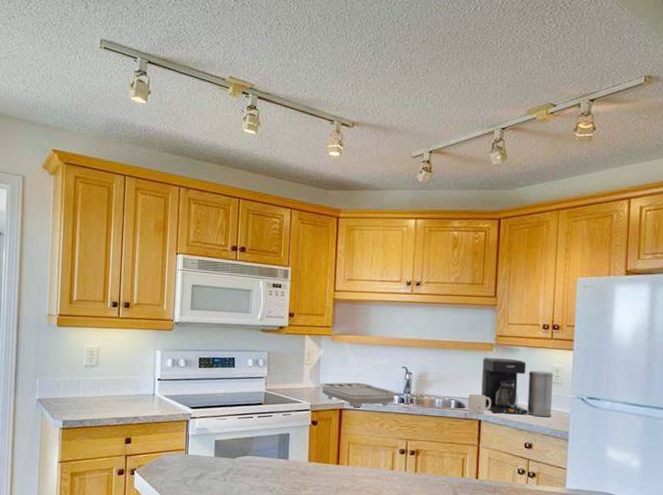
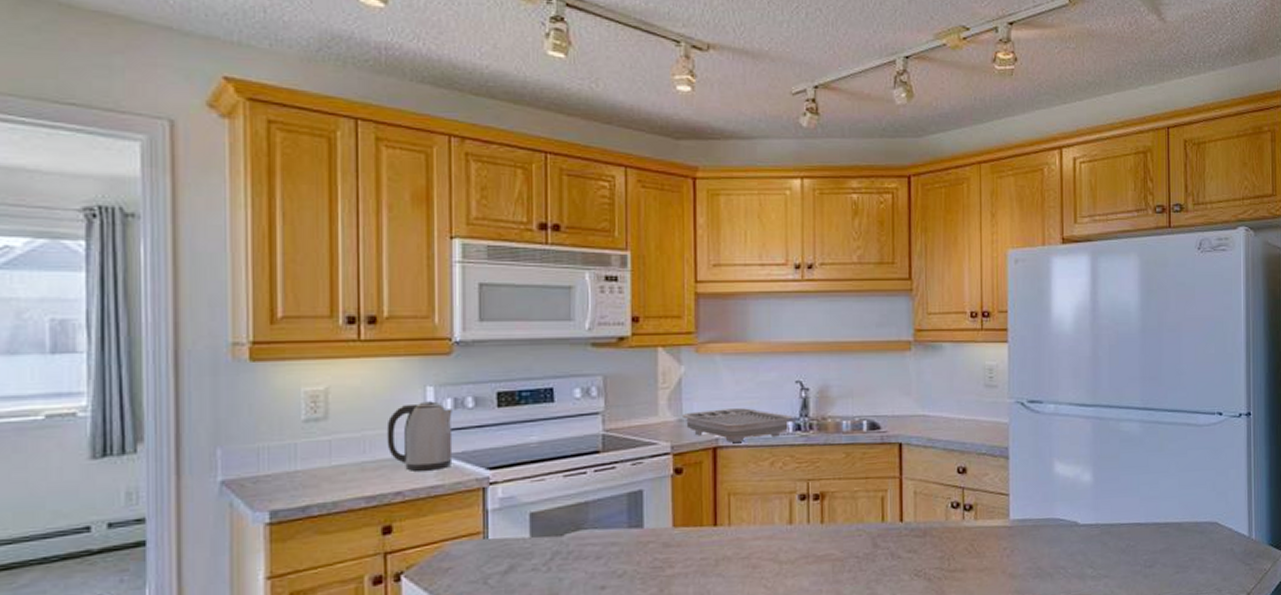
kettle: none [131,360,171,405] -> present [386,401,453,471]
mug: present [467,393,492,414] -> none [883,409,914,435]
coffee maker: present [481,357,528,415] -> none [900,358,959,433]
canister: present [527,370,554,418] -> none [956,371,987,432]

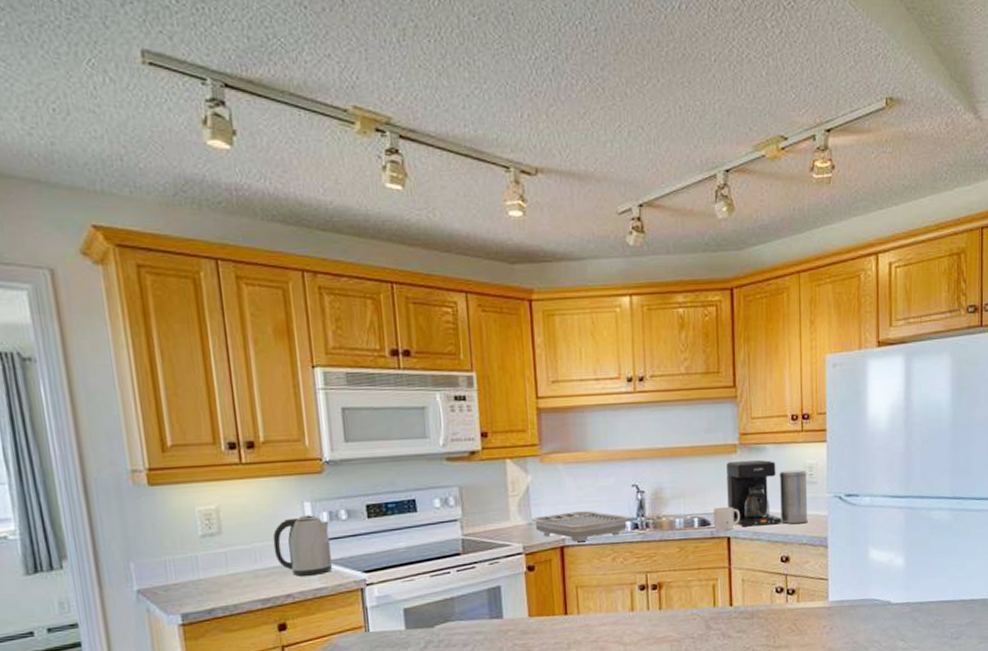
mug: none [883,409,914,435] -> present [713,506,741,530]
coffee maker: none [900,358,959,433] -> present [726,459,782,527]
canister: none [956,371,987,432] -> present [779,469,808,525]

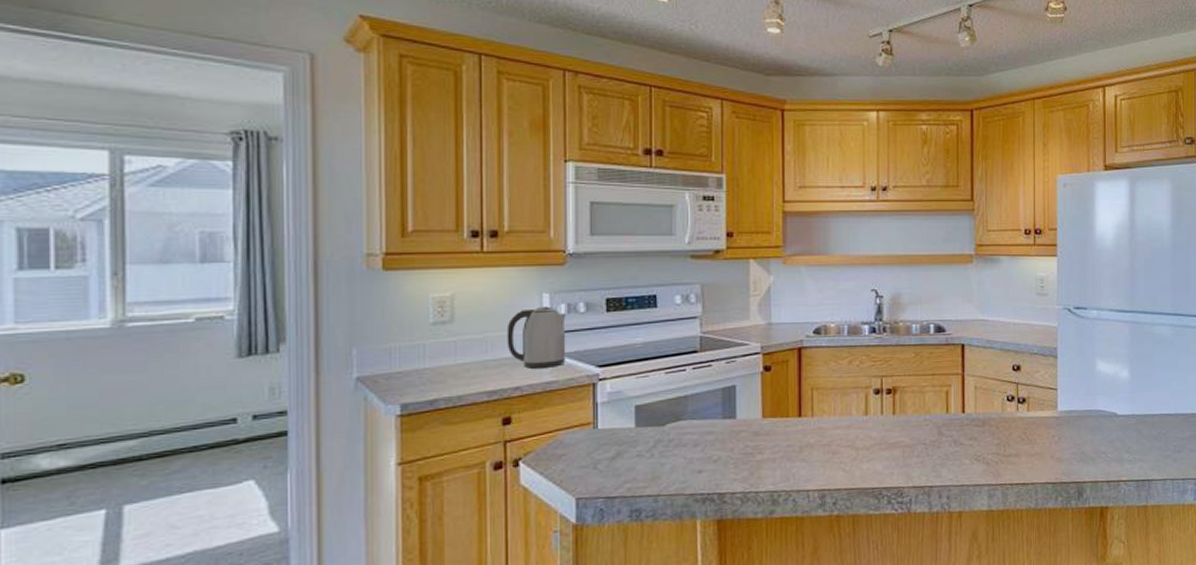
dish rack: present [531,511,630,543] -> none [770,313,868,344]
mug: present [713,506,741,530] -> none [948,314,975,337]
coffee maker: present [726,459,782,527] -> none [963,270,1014,335]
canister: present [779,469,808,525] -> none [1012,281,1039,334]

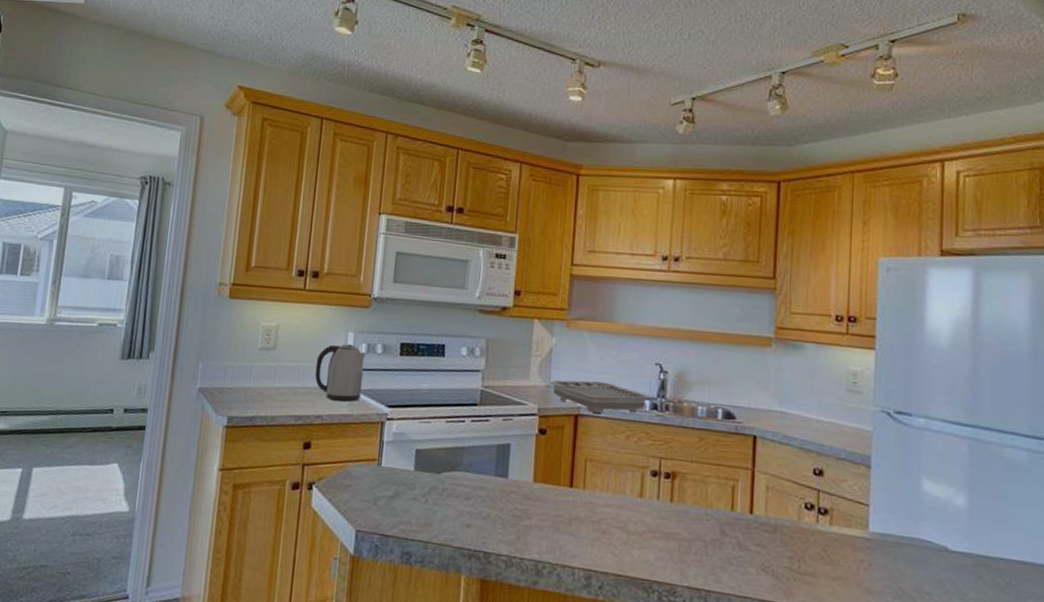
dish rack: none [770,313,868,344] -> present [549,380,650,414]

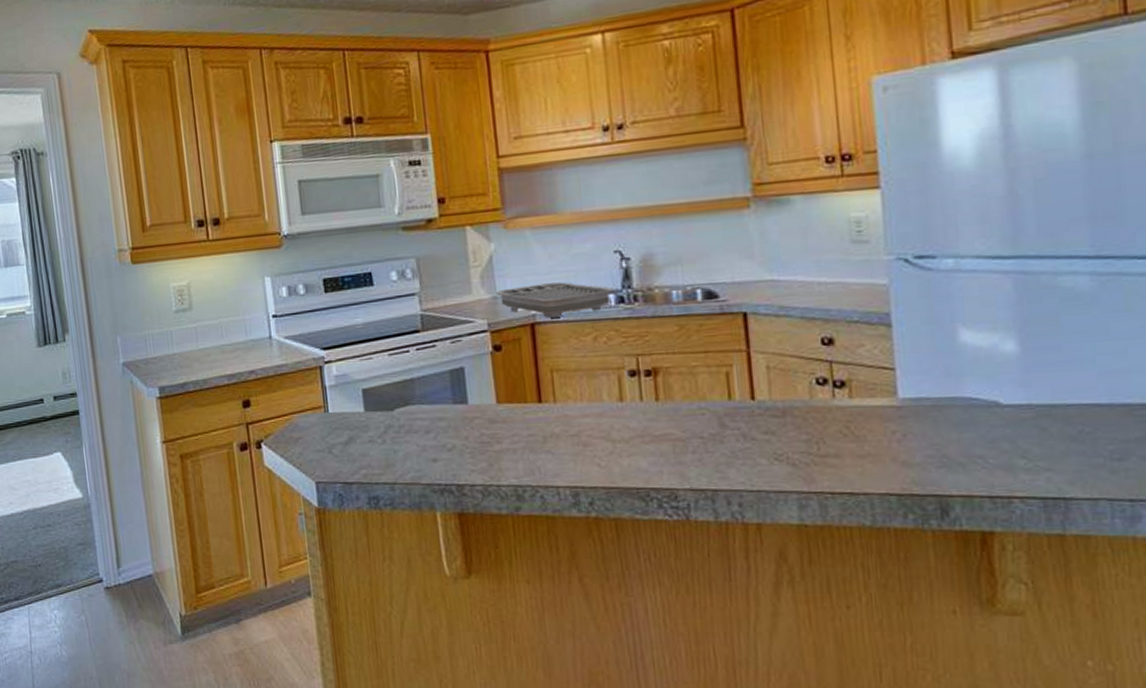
kettle: present [315,344,366,402] -> none [236,290,293,353]

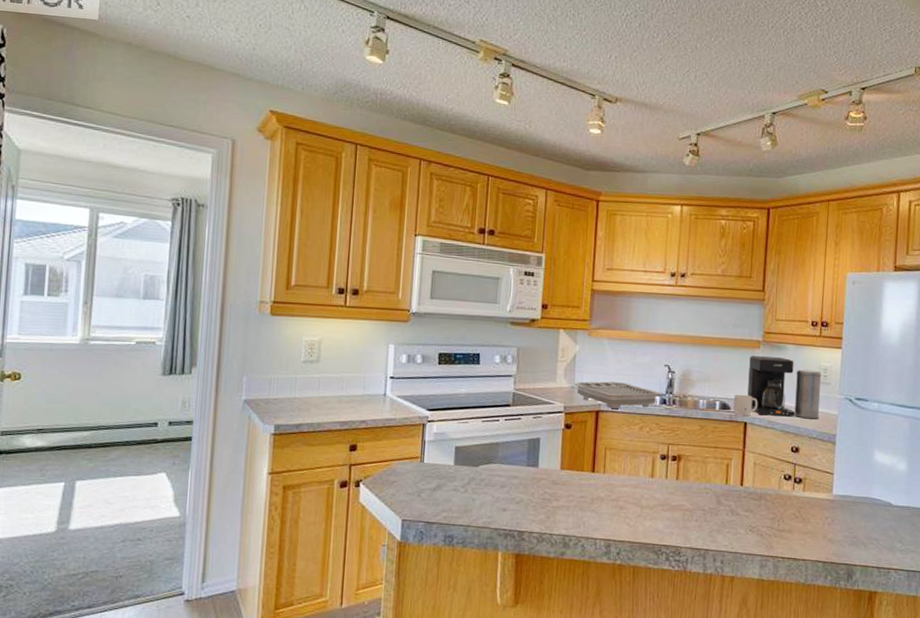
mug: none [721,274,760,304] -> present [733,394,758,416]
coffee maker: none [736,214,820,300] -> present [747,355,796,417]
canister: none [811,225,859,297] -> present [794,369,822,420]

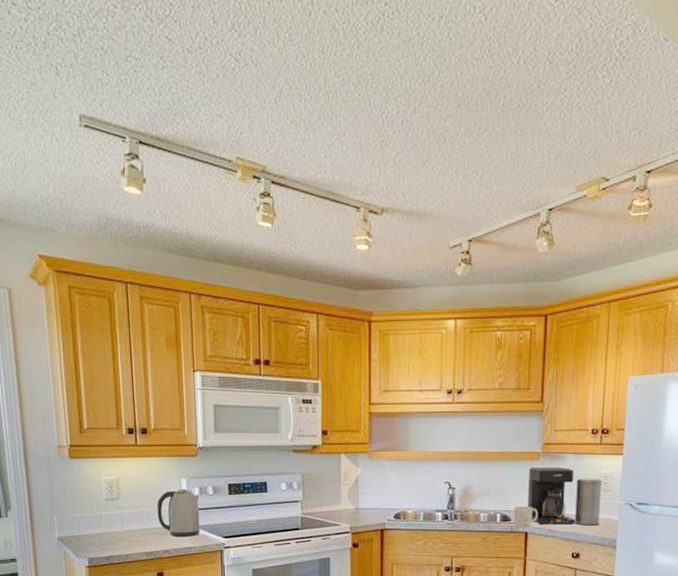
kettle: none [358,355,406,407] -> present [157,489,201,537]
dish rack: present [574,381,660,409] -> none [358,501,442,527]

